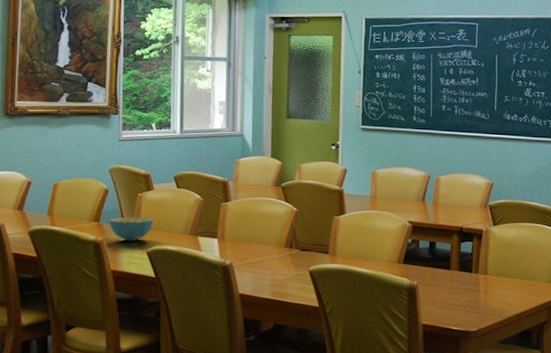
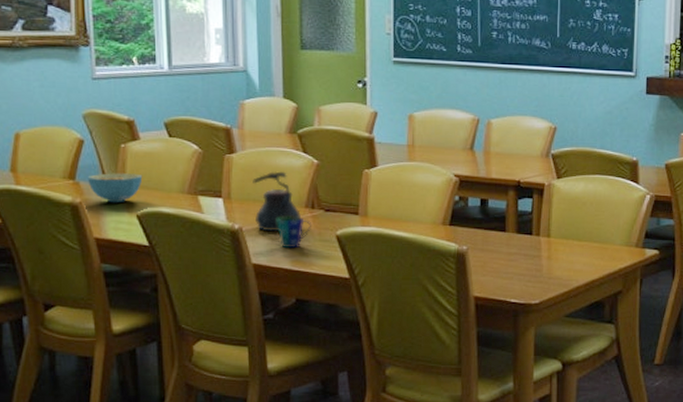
teapot: none [243,217,281,267] -> present [253,171,301,232]
cup: none [261,254,290,282] -> present [277,217,312,249]

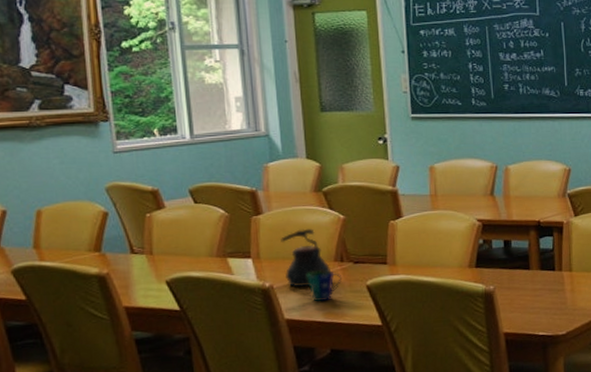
cereal bowl: present [88,173,143,203] -> none [114,241,170,272]

